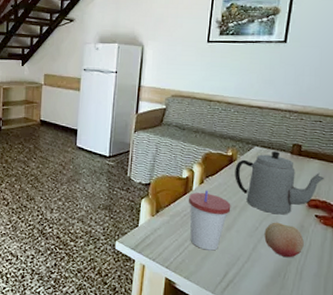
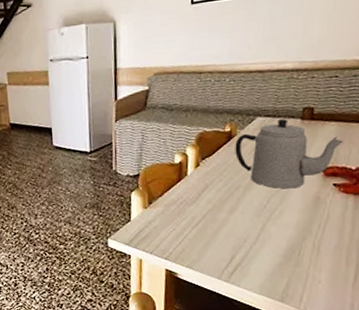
cup: present [188,190,231,251] -> none [183,173,233,236]
fruit: present [264,222,304,258] -> none [274,197,321,234]

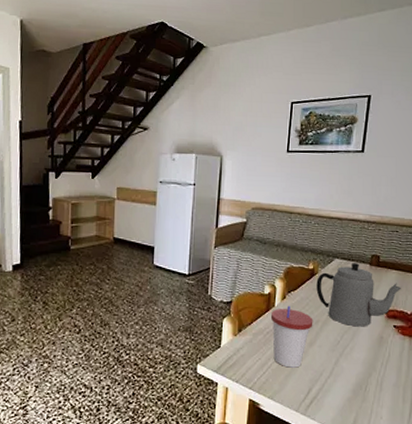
cup: none [183,173,233,236] -> present [270,305,313,368]

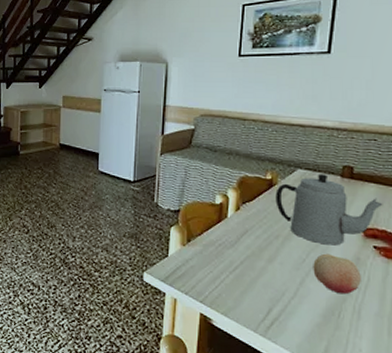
cup: present [270,305,313,368] -> none [222,217,273,285]
fruit: none [346,334,383,370] -> present [313,253,361,295]

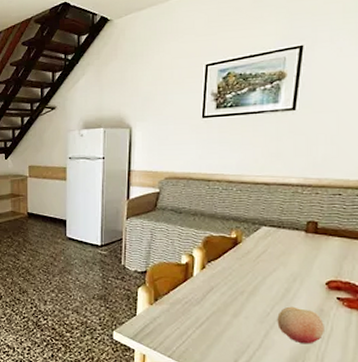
teapot: present [275,174,383,246] -> none [240,230,347,299]

